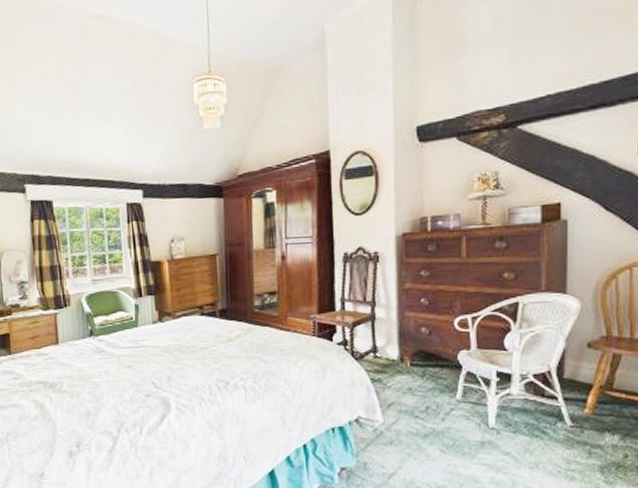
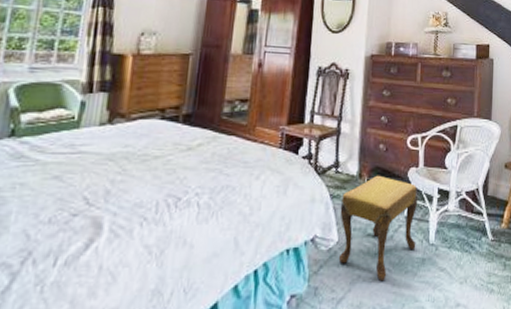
footstool: none [382,359,473,462] -> present [338,175,418,282]

